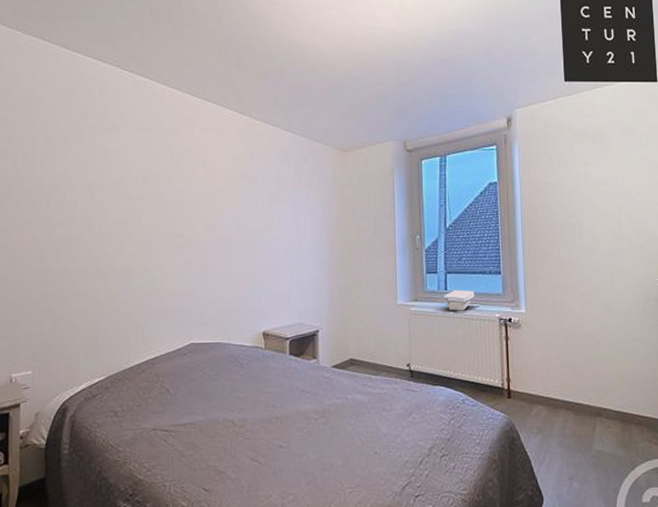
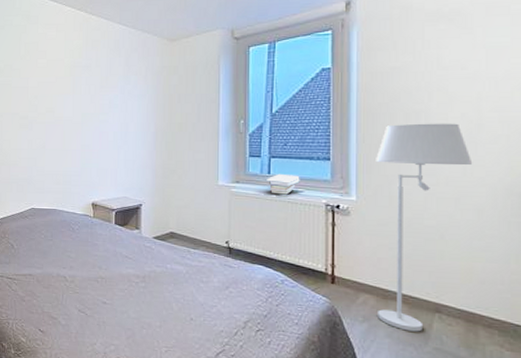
floor lamp: none [540,235,618,438] -> present [376,123,473,332]

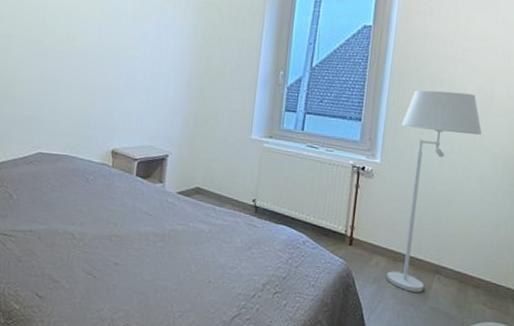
books: present [267,173,300,195] -> none [299,131,332,154]

